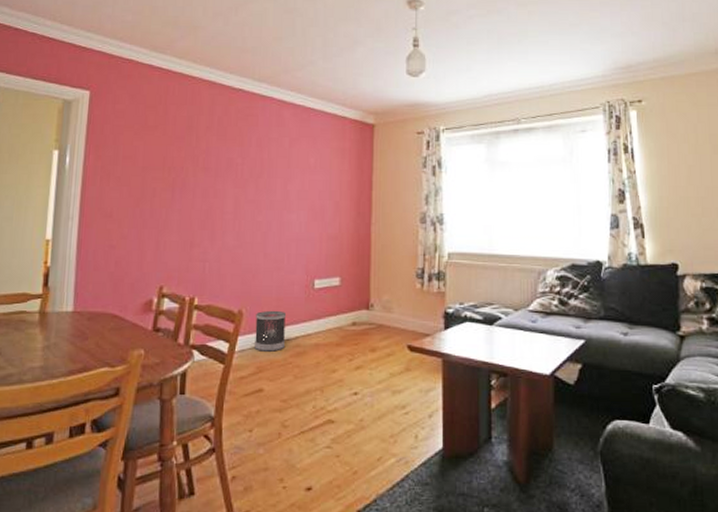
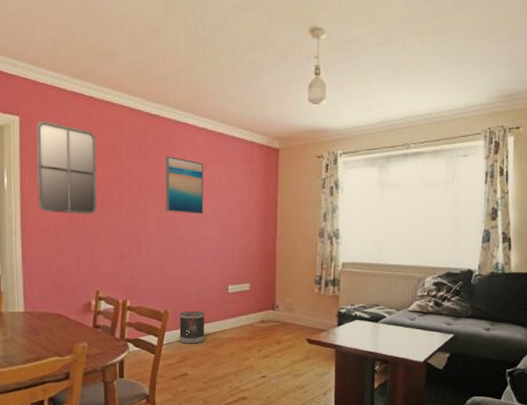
home mirror: none [102,96,172,198] -> present [36,121,97,215]
wall art: none [245,132,290,197] -> present [165,155,204,215]

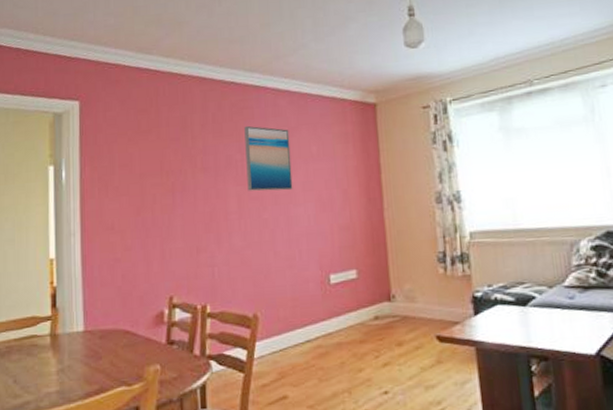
home mirror: present [36,121,97,215] -> none [97,103,168,206]
wastebasket: present [179,310,205,344] -> none [272,310,307,356]

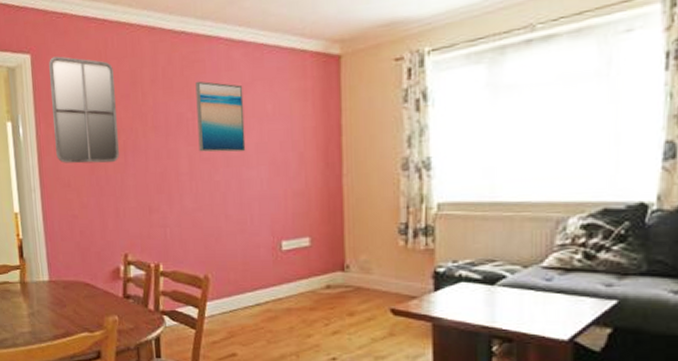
home mirror: none [97,103,168,206] -> present [48,56,120,164]

